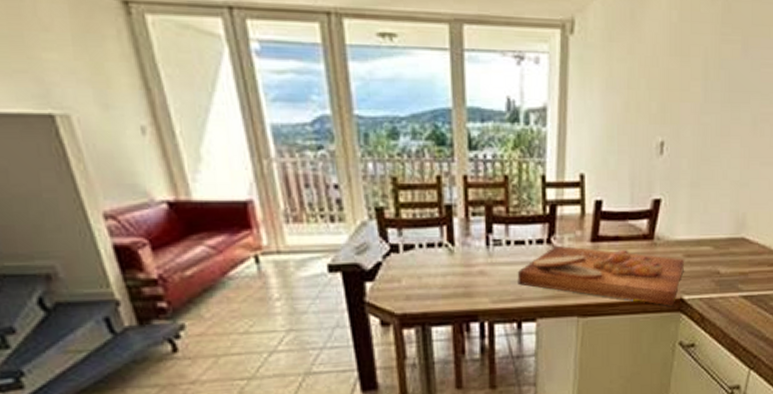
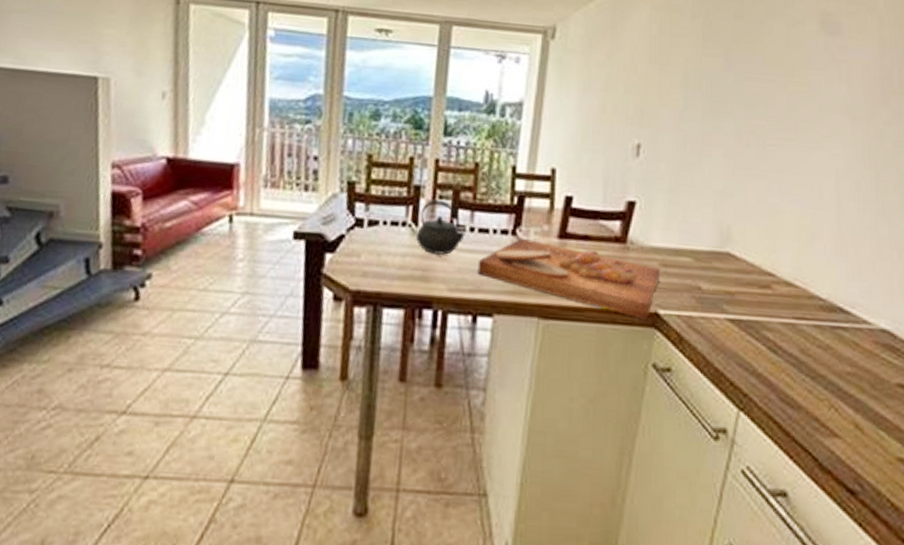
kettle: none [453,217,502,270] -> present [415,199,465,255]

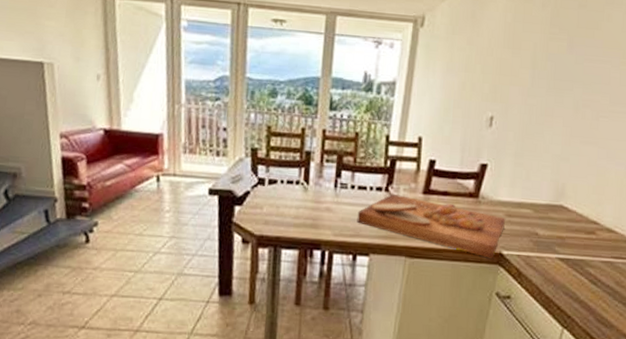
kettle: present [415,199,465,255] -> none [307,163,347,207]

